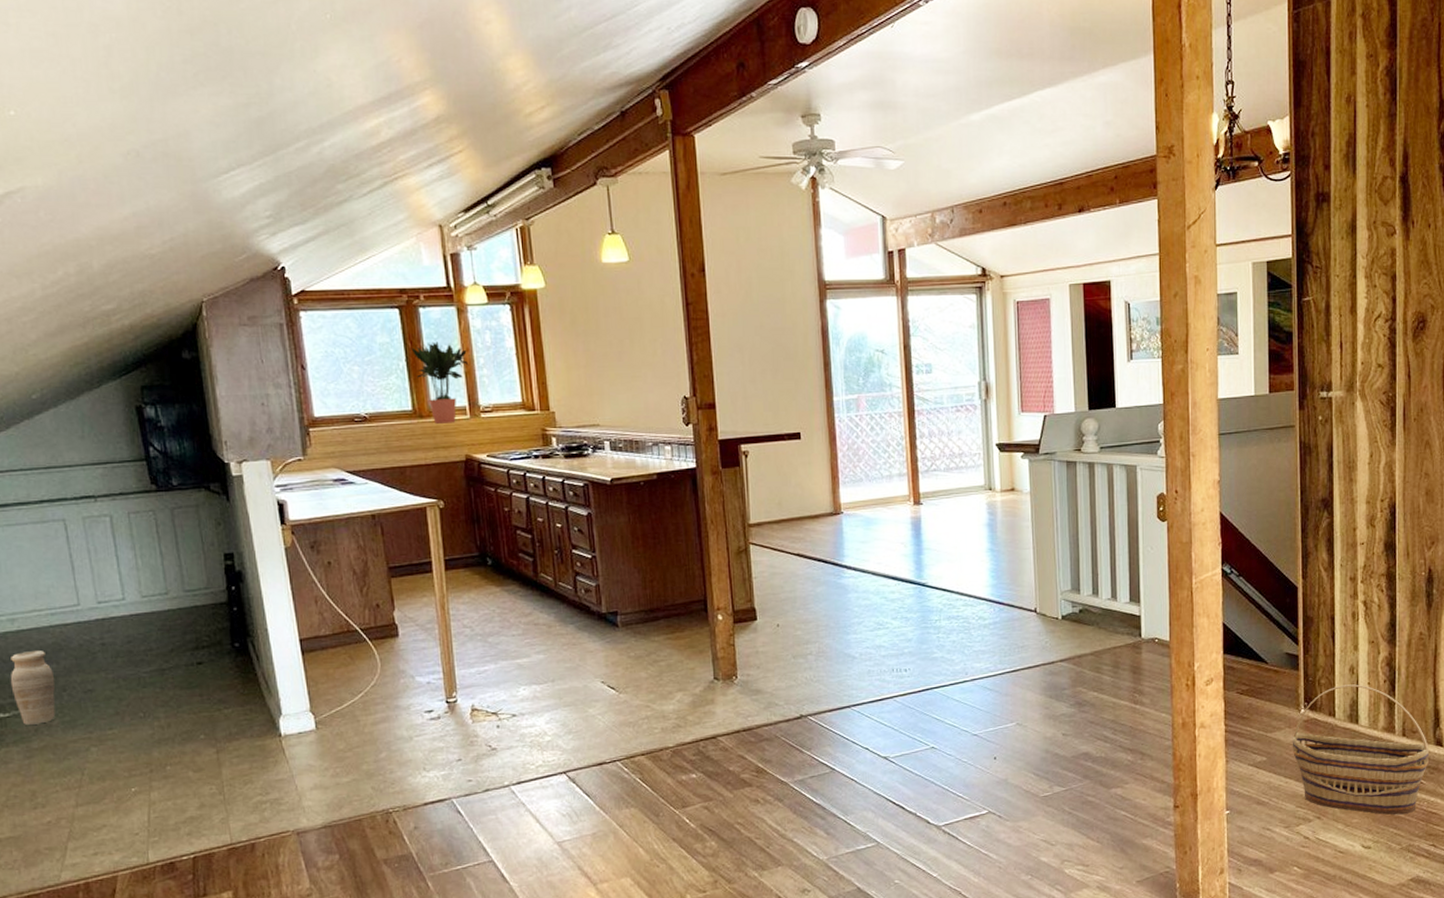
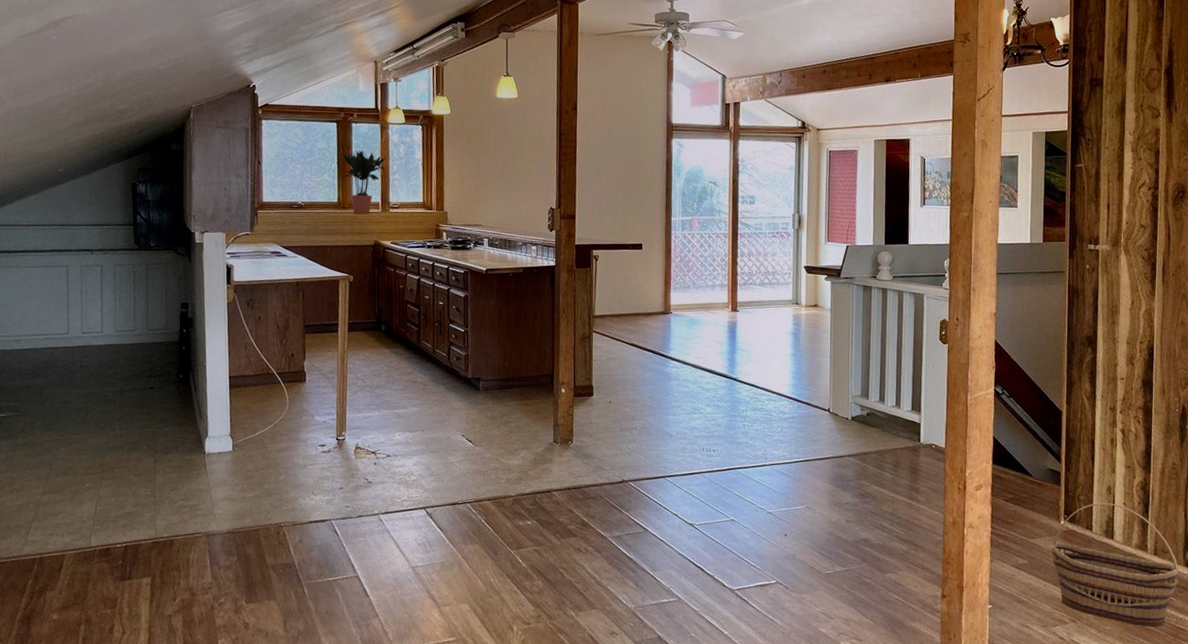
vase: present [10,651,56,725] -> none [9,366,42,425]

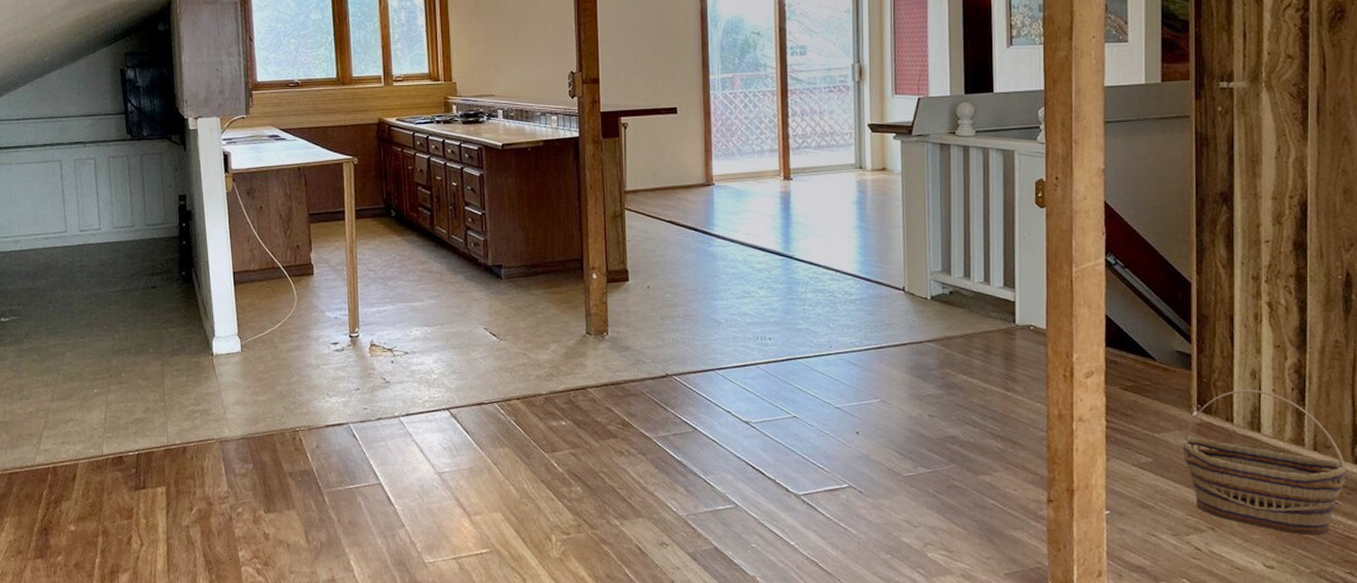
potted plant: present [342,150,385,215] -> none [339,19,386,90]

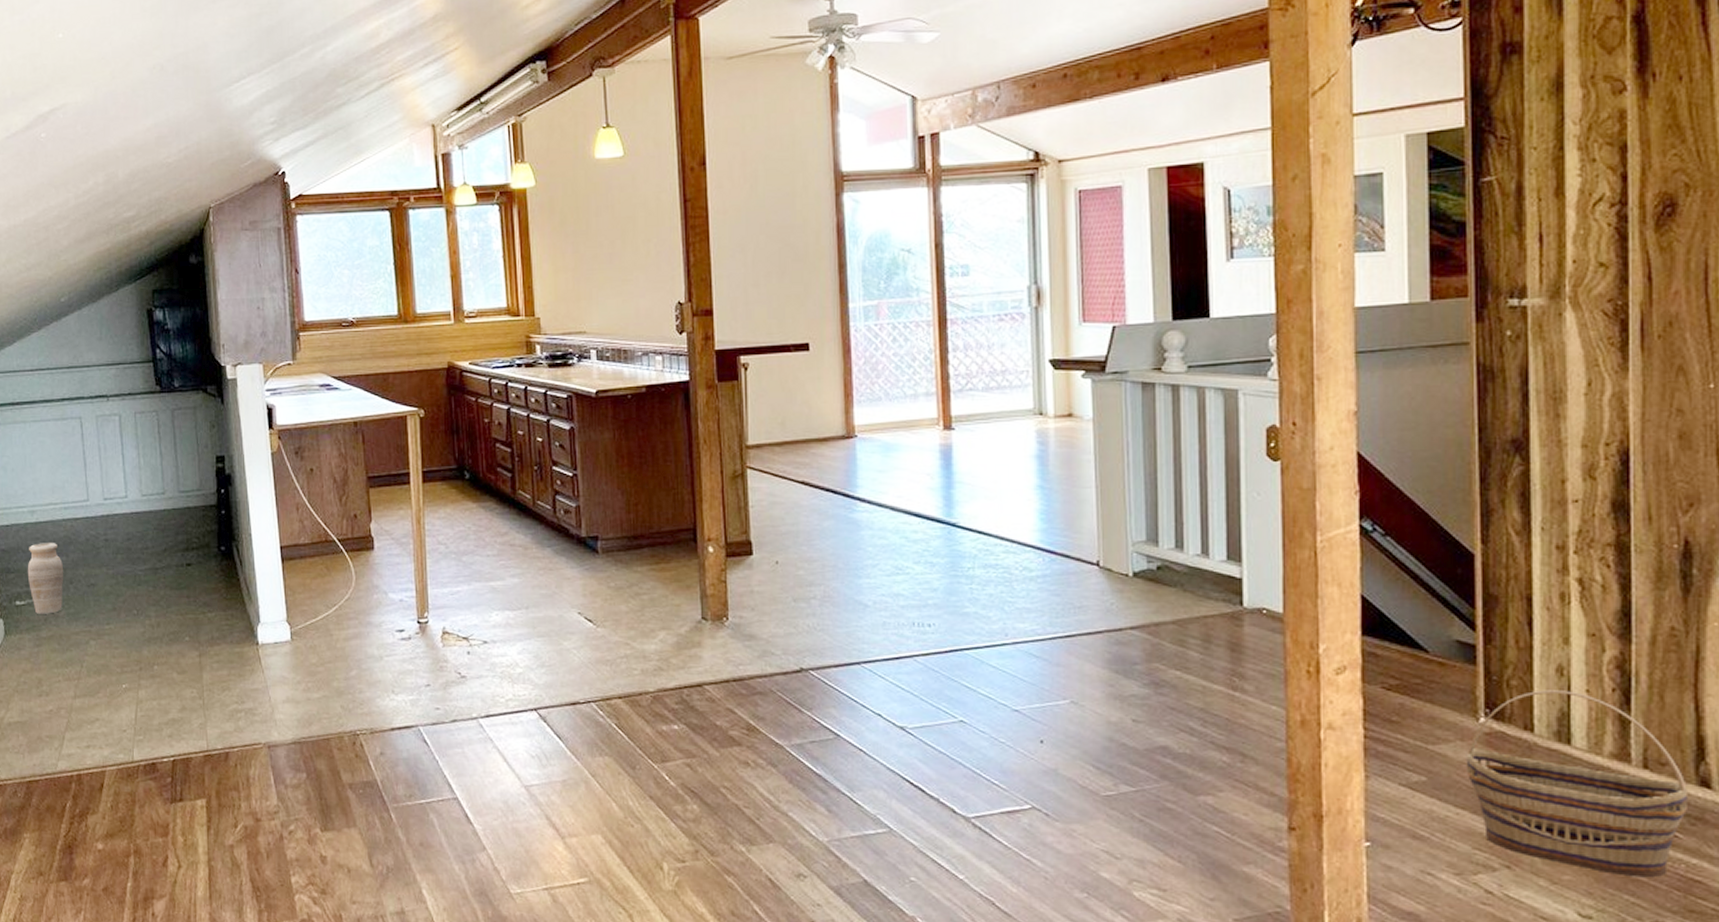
vase: none [11,268,44,329] -> present [27,543,64,614]

